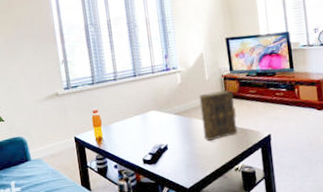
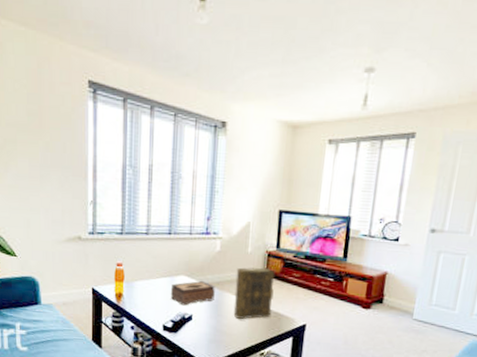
tissue box: none [143,112,184,138] -> present [170,281,215,306]

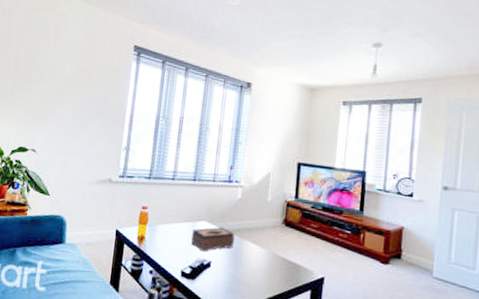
book: present [233,267,275,320] -> none [251,216,294,269]

